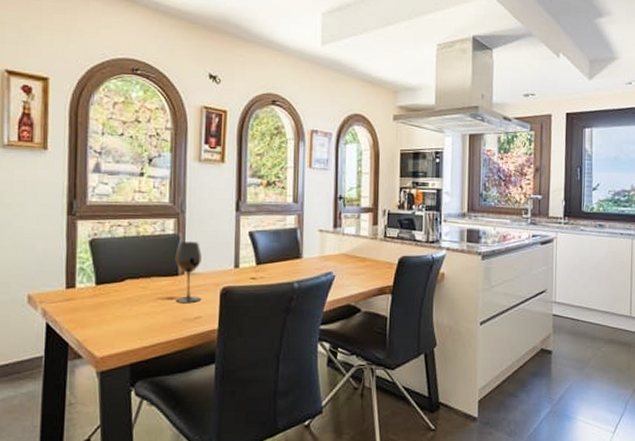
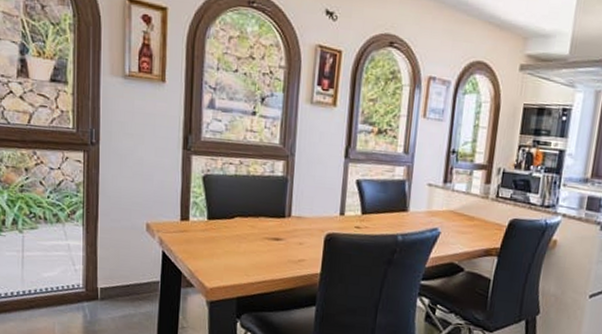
wineglass: present [175,242,202,304] -> none [281,184,309,246]

